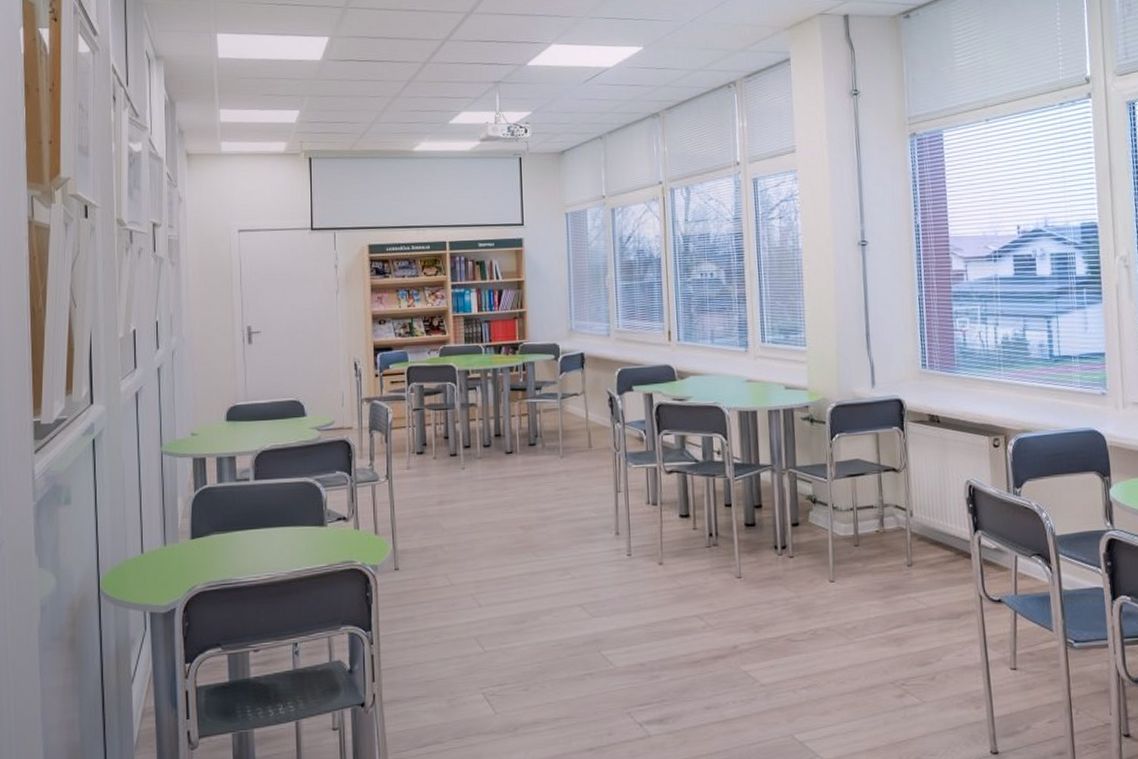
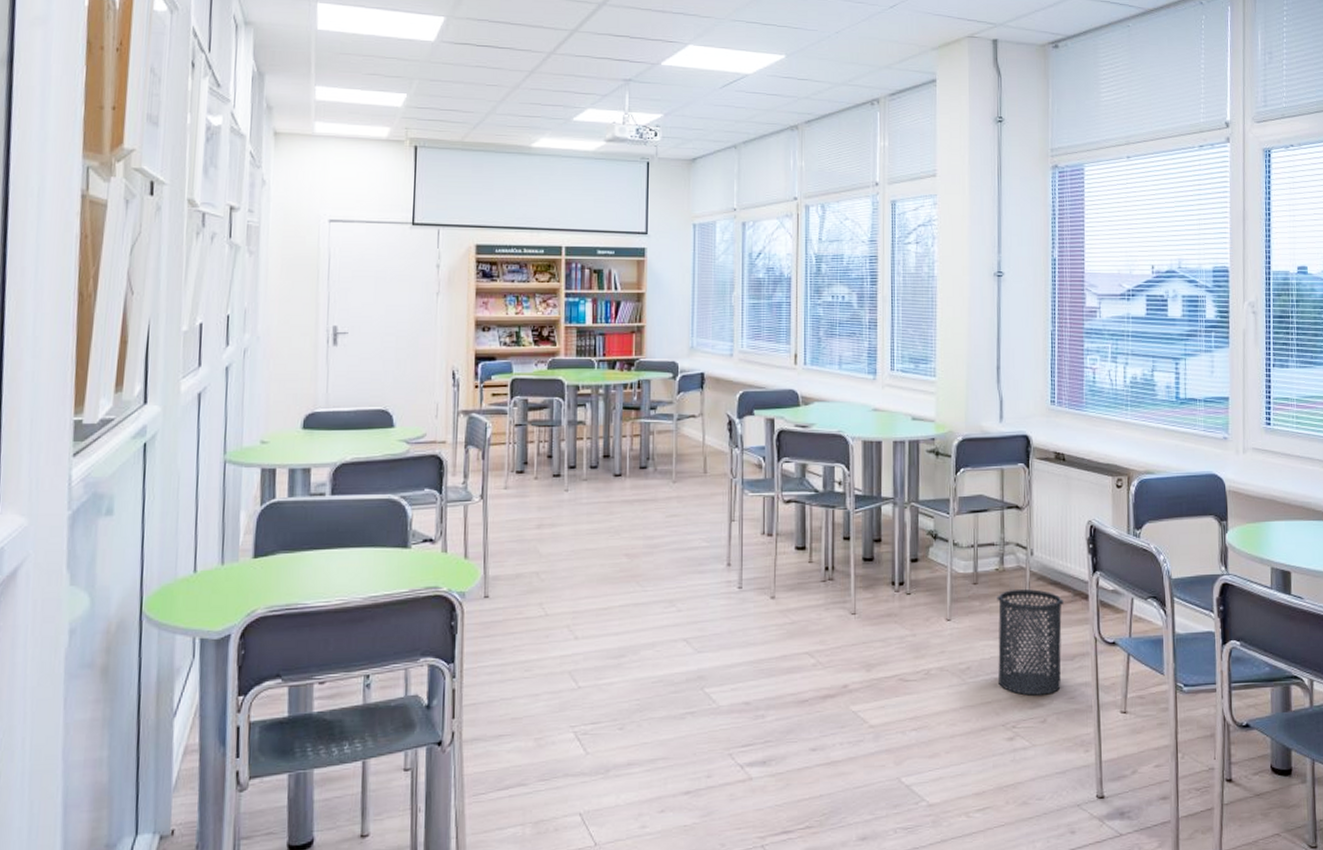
trash can: none [879,549,948,654] -> present [997,588,1064,696]

